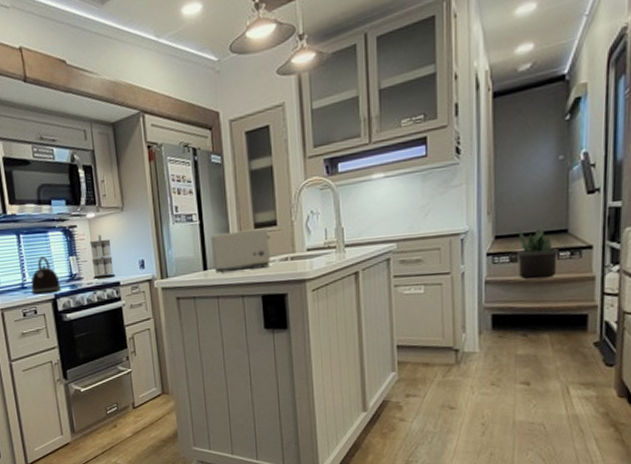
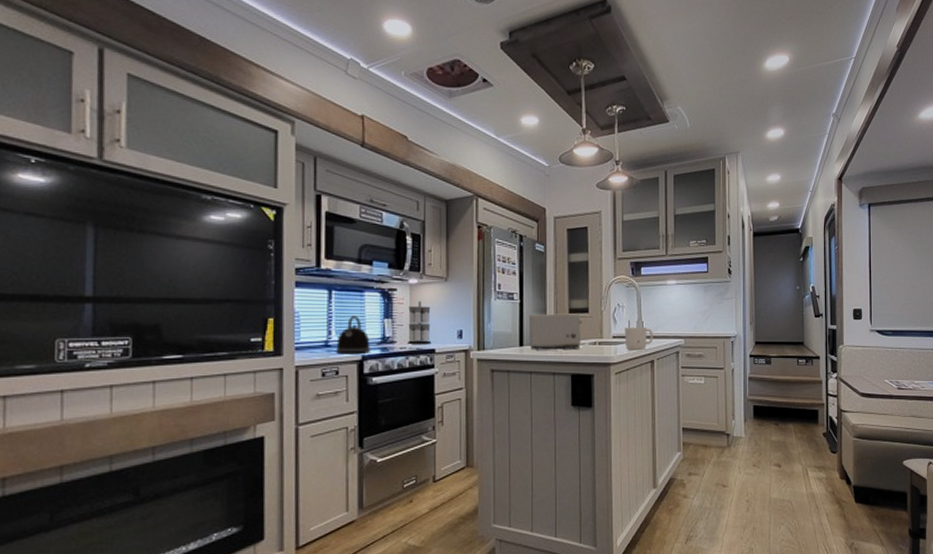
mug: none [321,233,357,262] -> present [624,326,654,350]
planter: present [517,228,559,279] -> none [771,339,799,379]

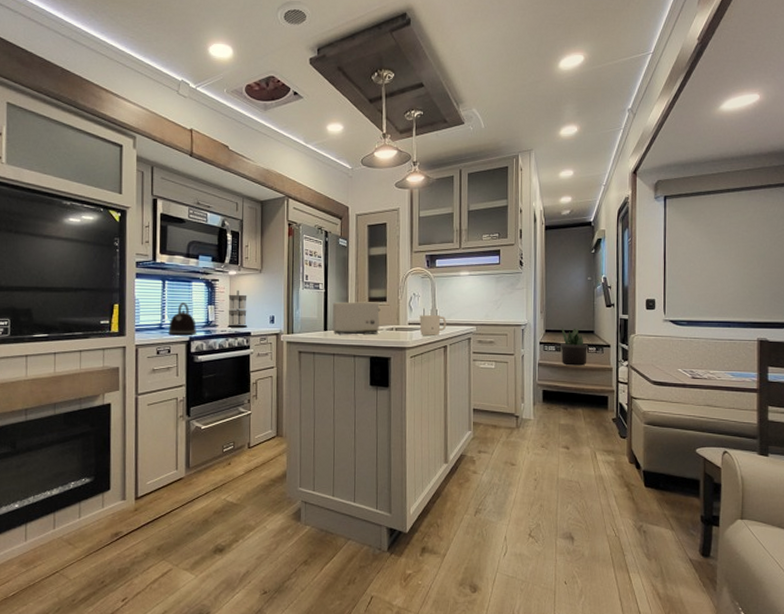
planter: none [771,339,799,379] -> present [560,328,589,366]

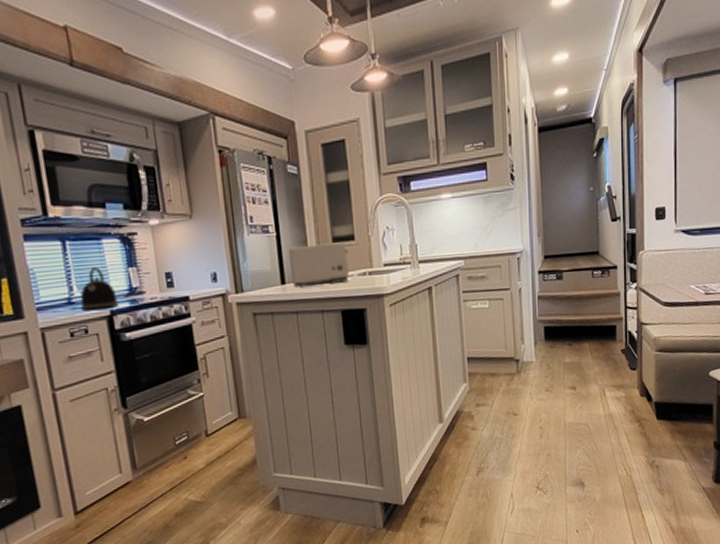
spice rack: present [228,289,248,328] -> none [153,243,184,293]
mug: present [419,314,447,336] -> none [396,250,430,277]
planter: present [560,328,589,366] -> none [562,250,593,295]

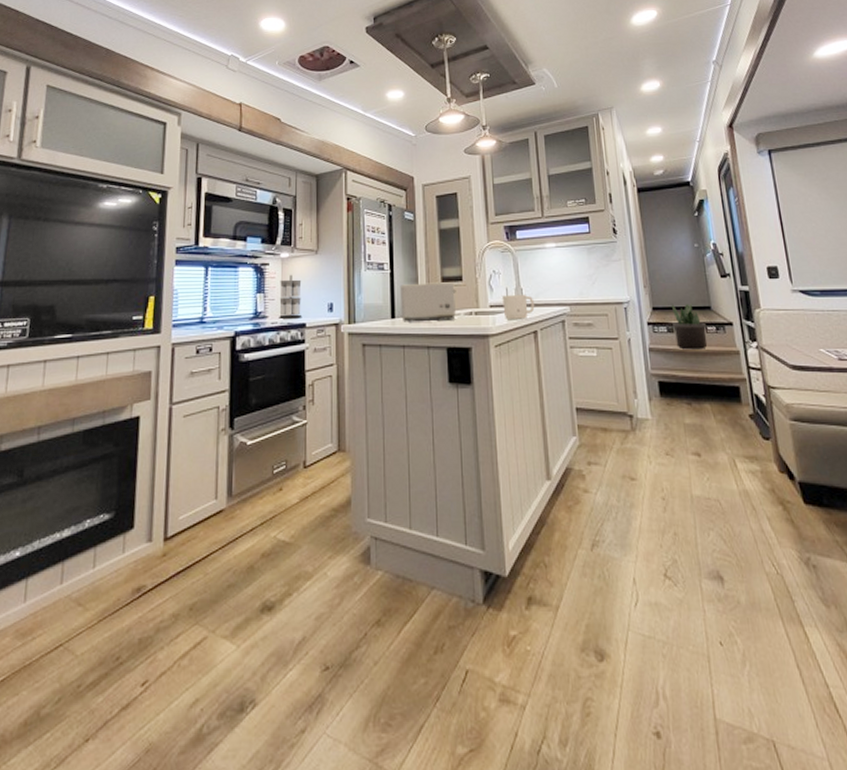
kettle: present [80,267,118,311] -> none [210,291,243,331]
spice rack: none [153,243,184,293] -> present [279,274,303,319]
mug: none [396,250,430,277] -> present [502,294,535,319]
planter: none [562,250,593,295] -> present [671,304,707,350]

